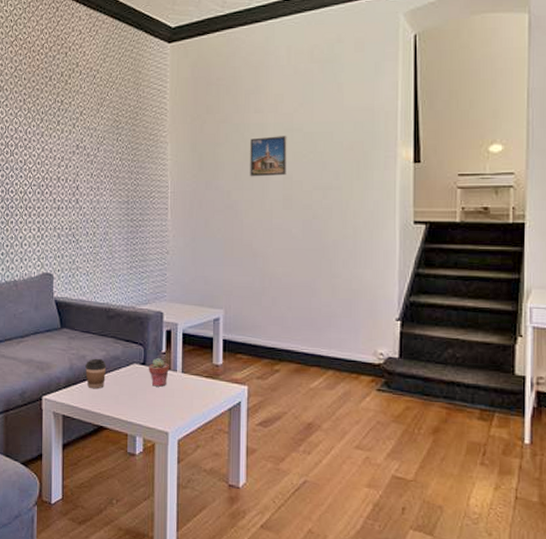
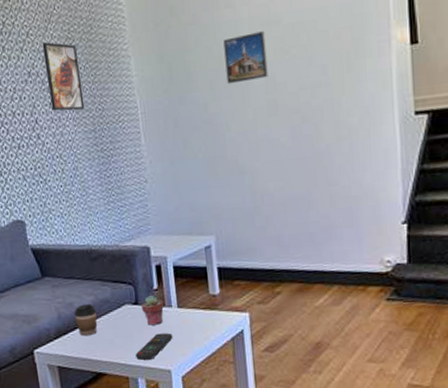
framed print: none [92,121,122,183] -> present [42,42,85,111]
remote control: none [137,395,174,419] -> present [135,333,173,360]

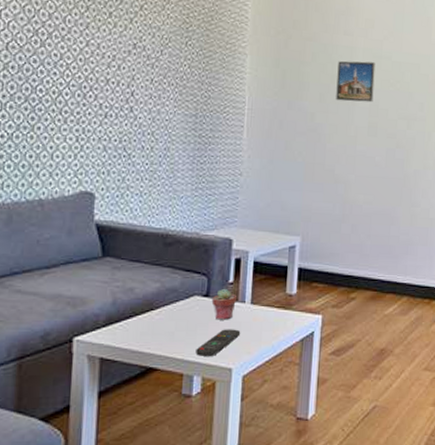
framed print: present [42,42,85,111] -> none [153,19,192,94]
coffee cup: present [73,303,98,336] -> none [132,291,161,326]

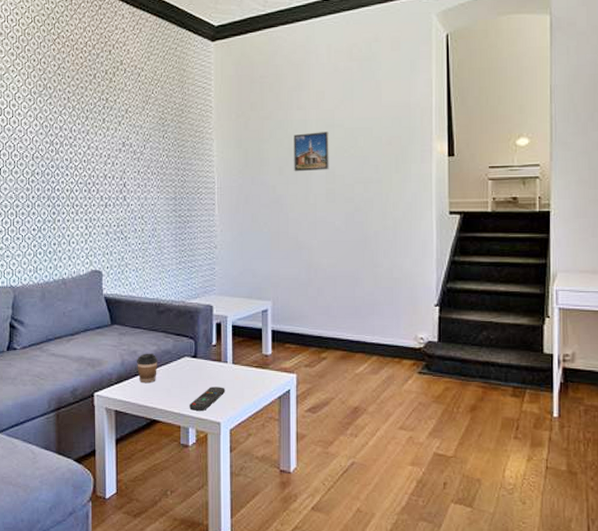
coffee cup: none [132,291,161,326] -> present [136,353,158,384]
potted succulent: present [211,288,236,320] -> none [199,350,220,378]

